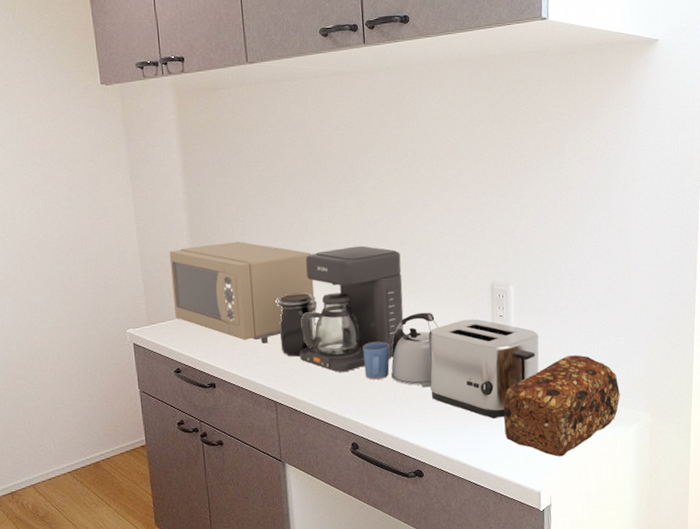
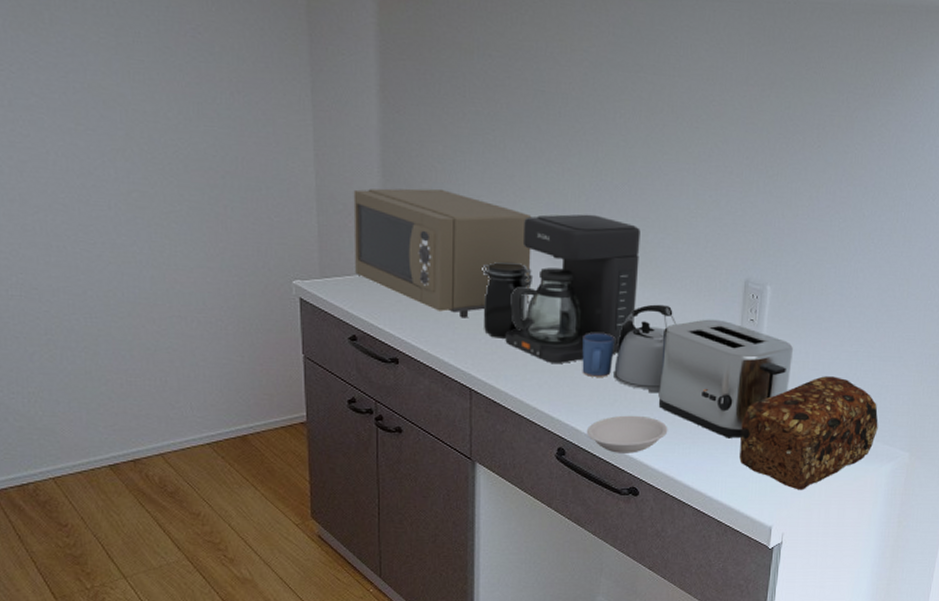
dish: none [374,407,442,443] -> present [587,415,668,453]

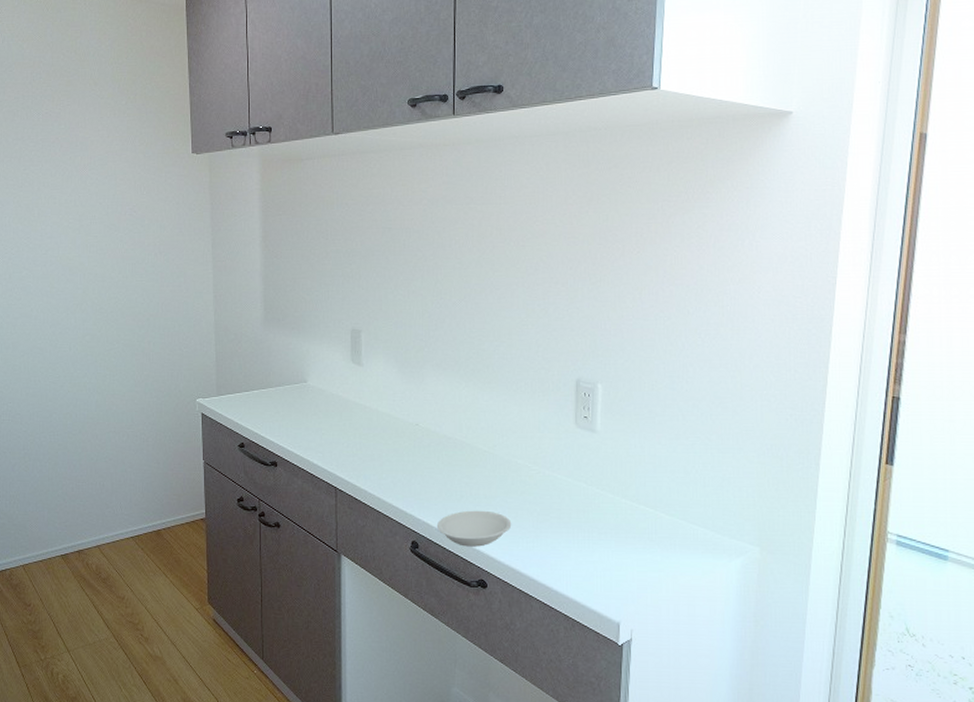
microwave: present [353,188,532,318] -> none [242,317,384,425]
jar: present [482,261,534,339] -> none [343,374,386,442]
coffee maker: present [505,214,640,363] -> none [364,329,478,463]
mug: present [582,333,615,377] -> none [430,434,459,475]
kettle: present [613,304,677,394] -> none [459,406,515,489]
toaster: present [658,319,793,438] -> none [501,418,628,532]
bread loaf: present [739,376,878,490] -> none [582,470,723,586]

